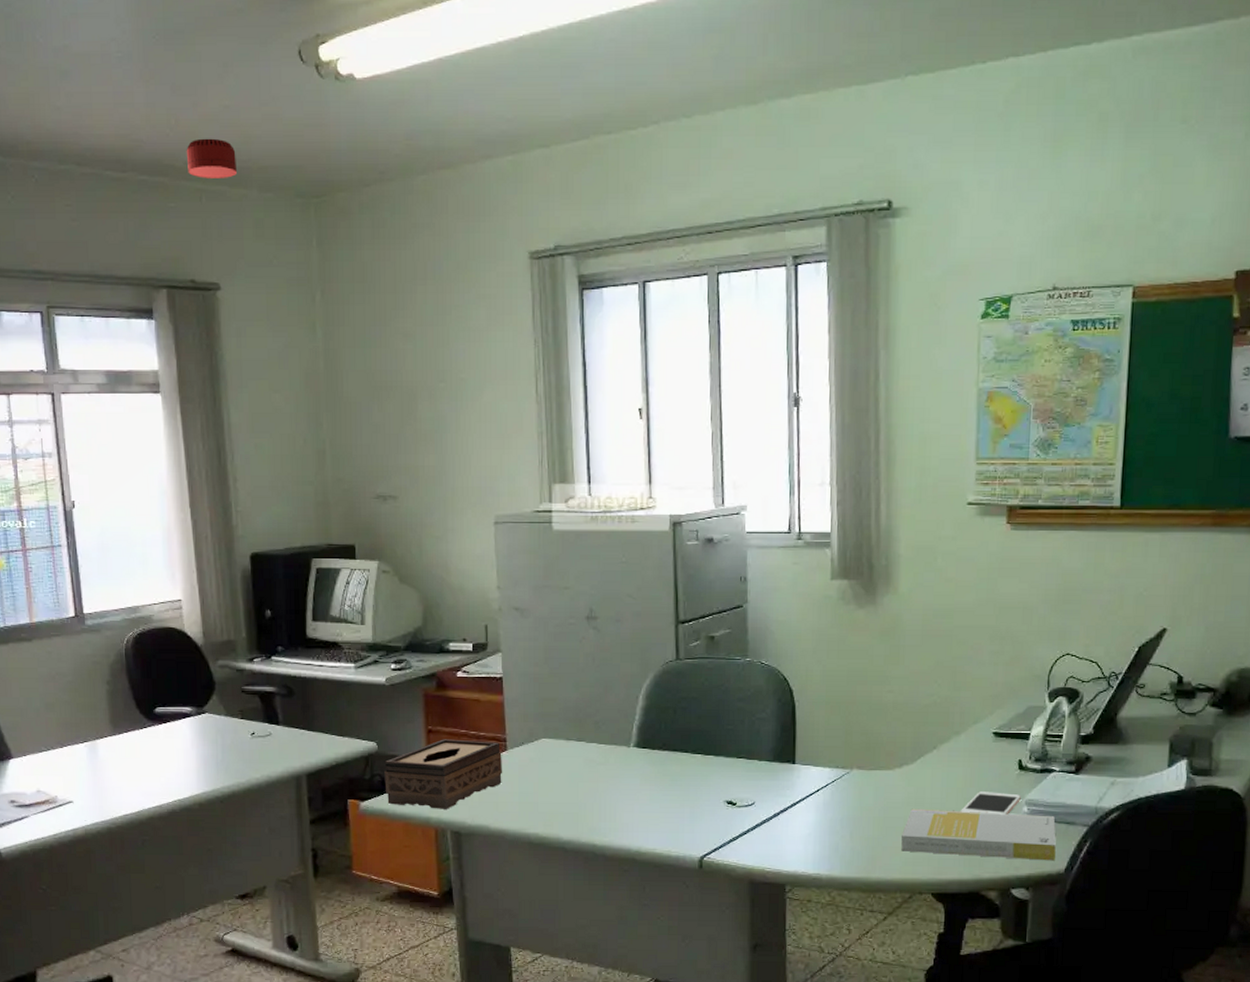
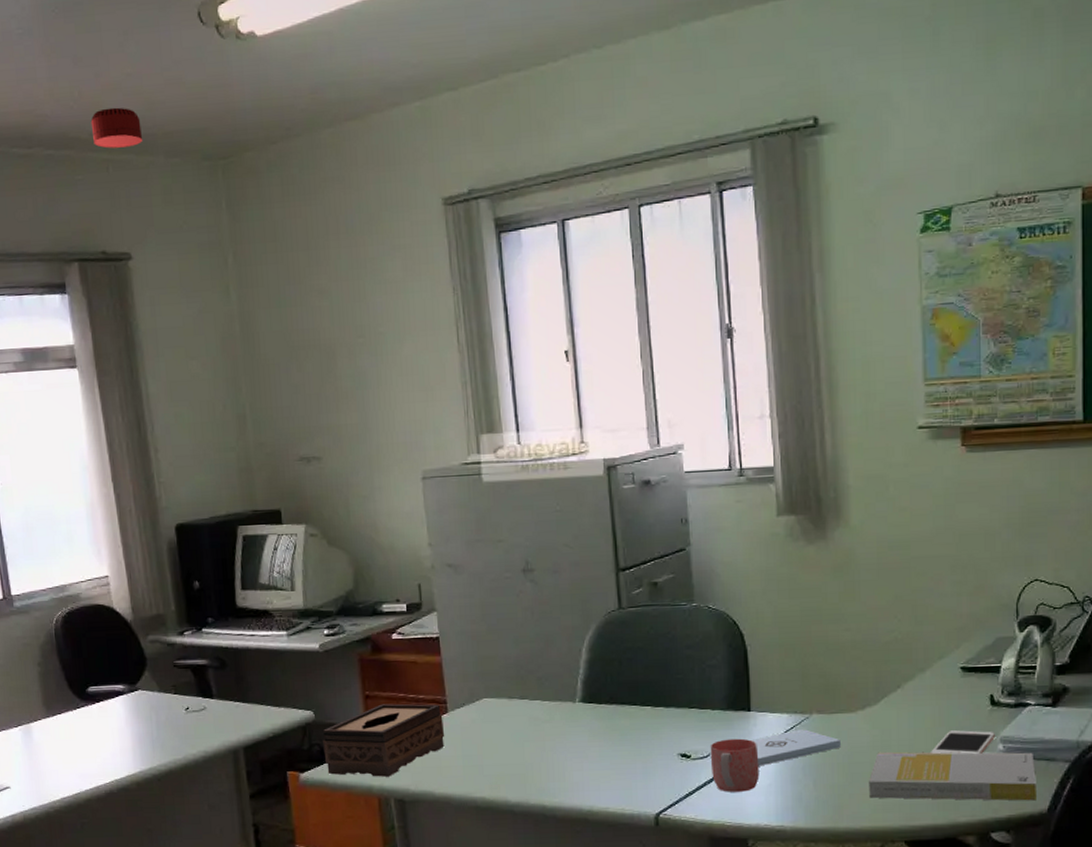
mug: none [754,789,800,840] -> present [710,738,760,792]
notepad: none [793,783,878,817] -> present [750,729,841,766]

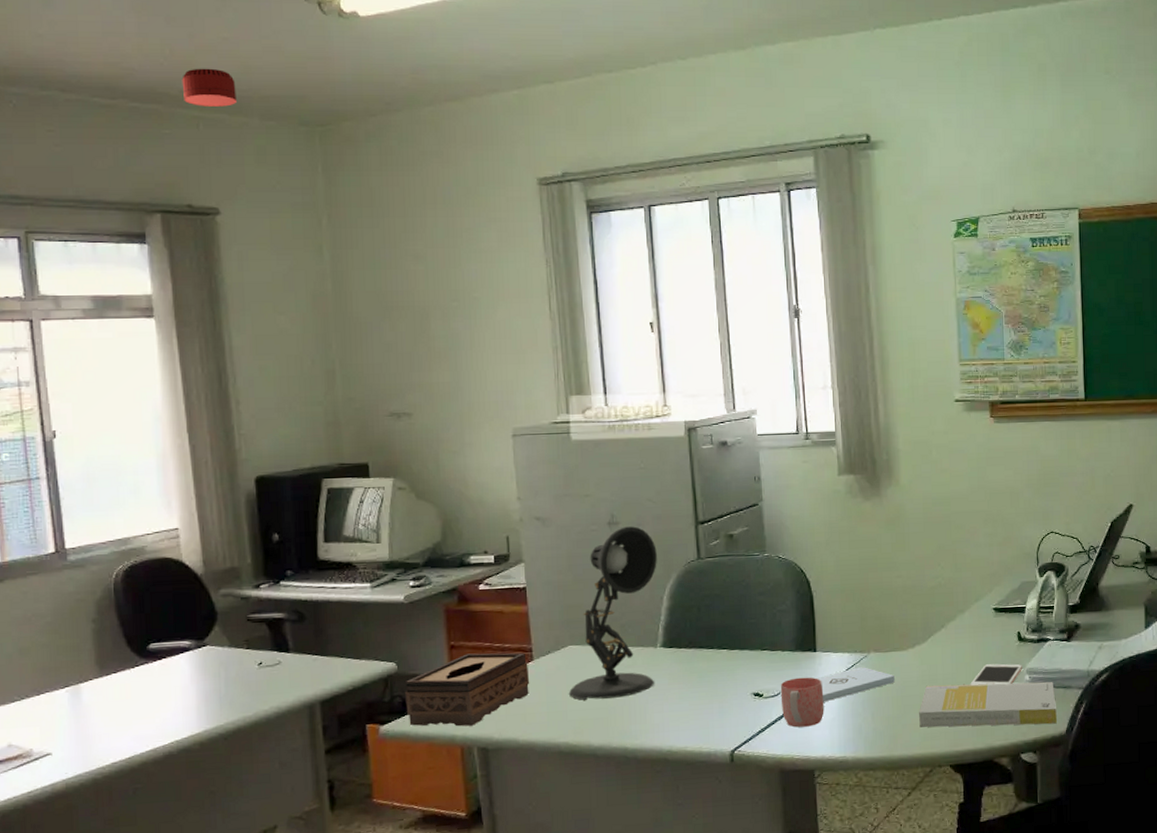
desk lamp: none [485,573,575,755] -> present [569,526,657,700]

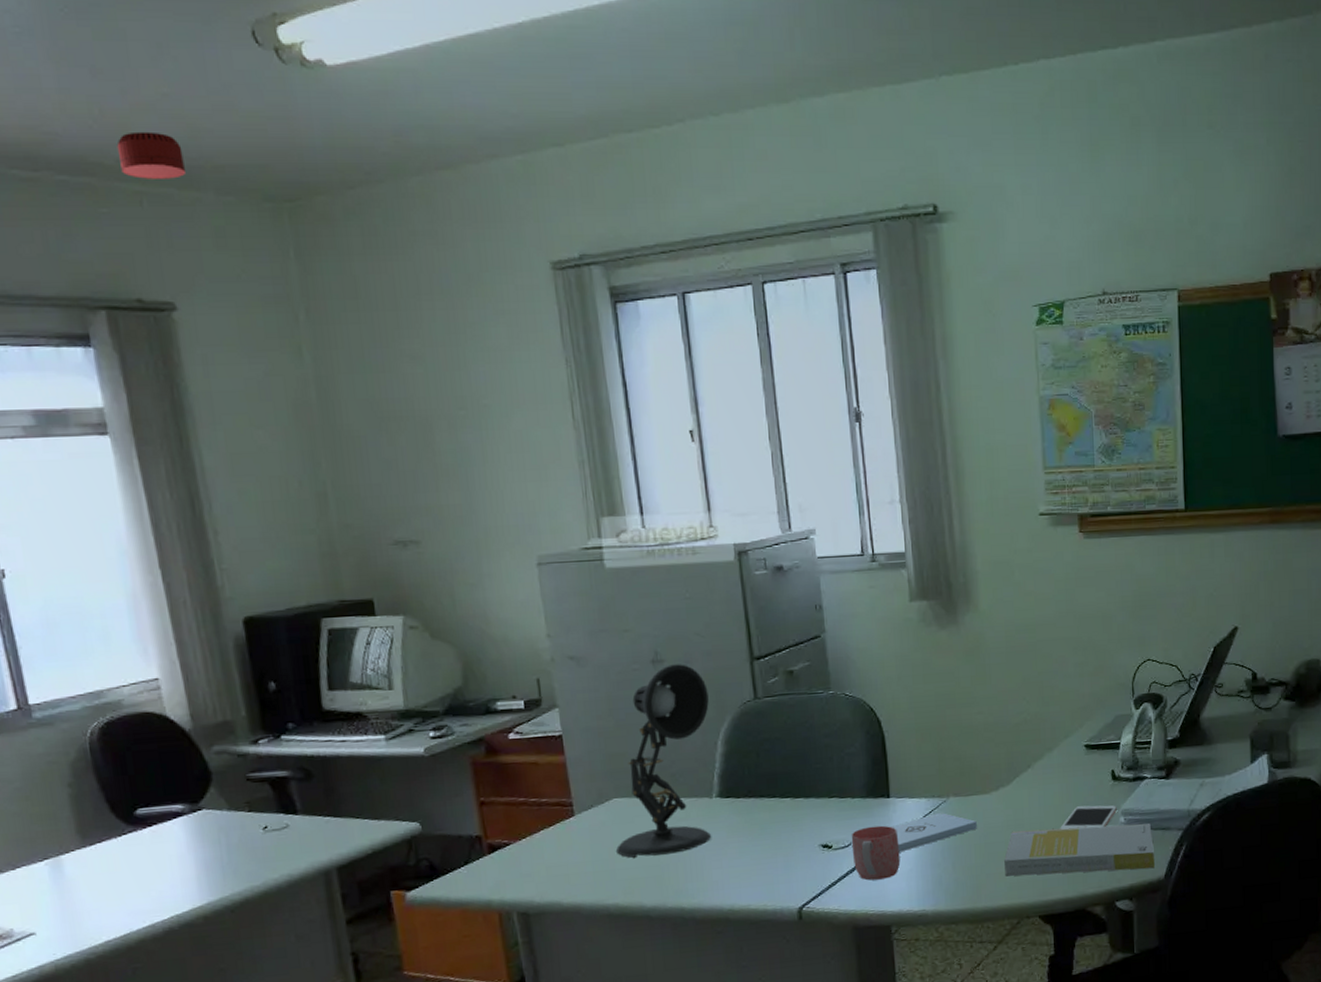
tissue box: present [405,653,530,727] -> none [432,807,572,892]

